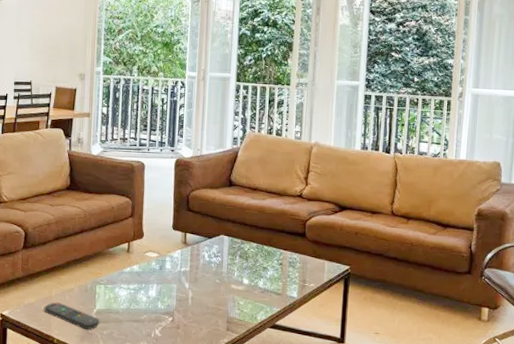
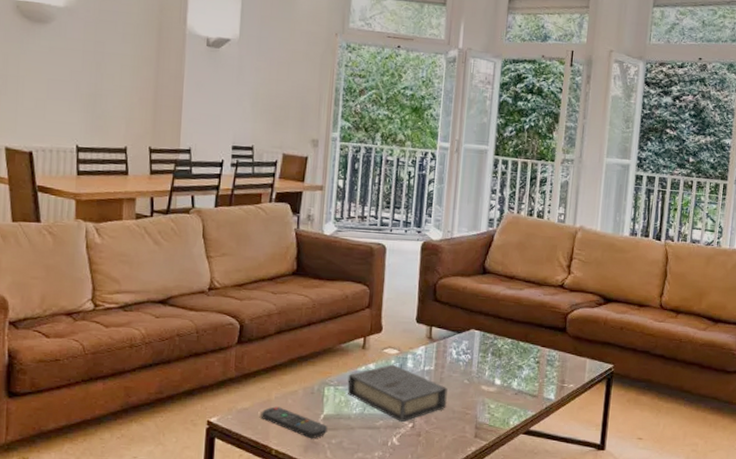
book: none [115,266,202,317] -> present [347,364,448,423]

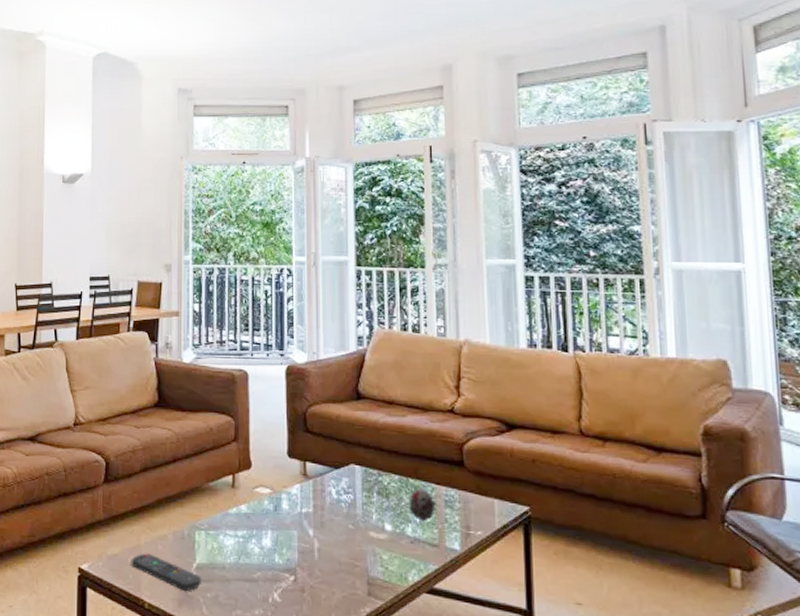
book: present [347,364,448,423] -> none [219,505,331,575]
decorative egg: none [517,349,539,377] -> present [408,487,436,522]

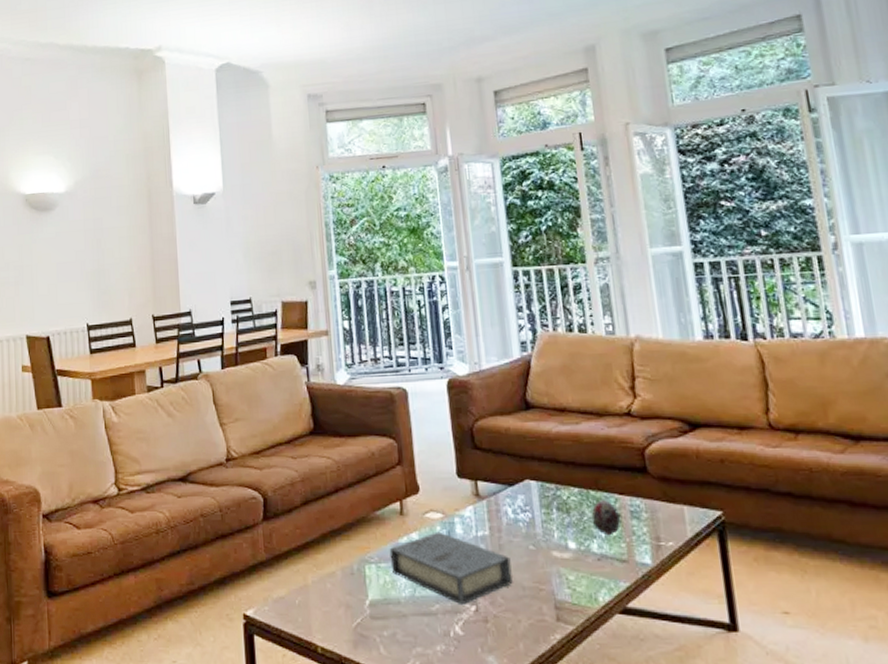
remote control: present [131,553,202,592] -> none [299,593,377,632]
book: none [219,505,331,575] -> present [389,531,513,606]

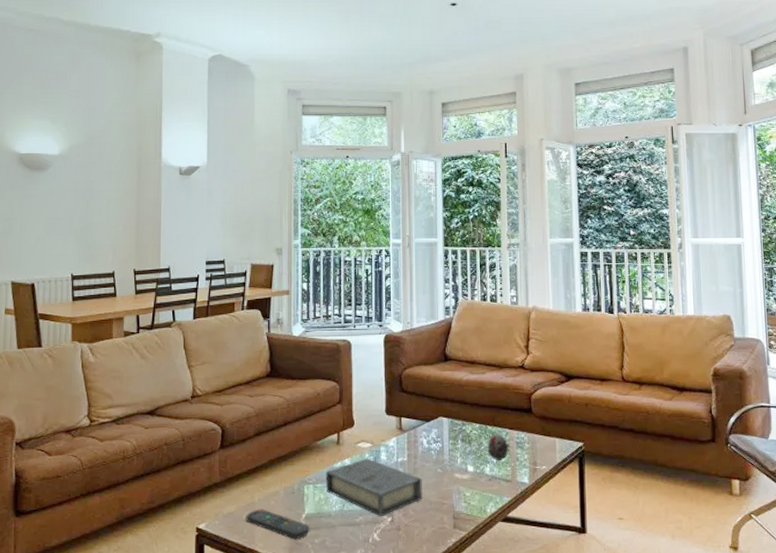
remote control: none [299,593,377,632] -> present [246,509,310,540]

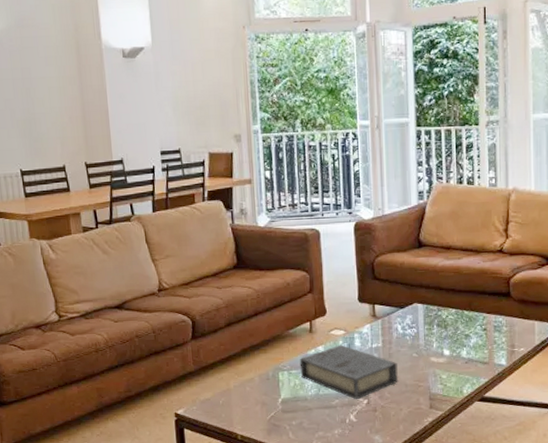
remote control: present [246,509,310,540] -> none [222,394,287,423]
decorative egg: present [487,433,509,461] -> none [463,317,486,345]

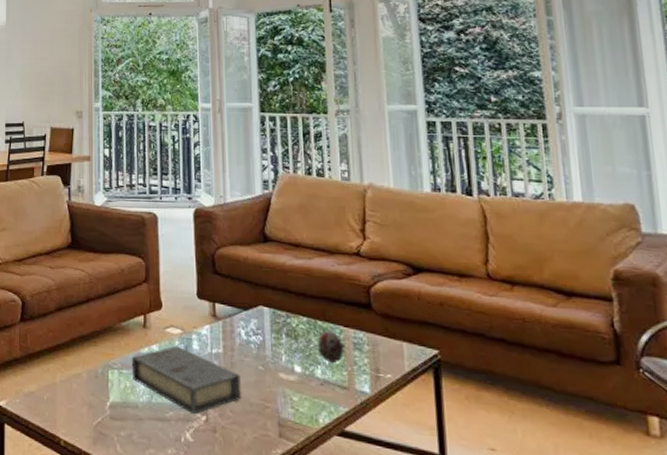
decorative egg: none [463,317,486,345] -> present [317,329,345,364]

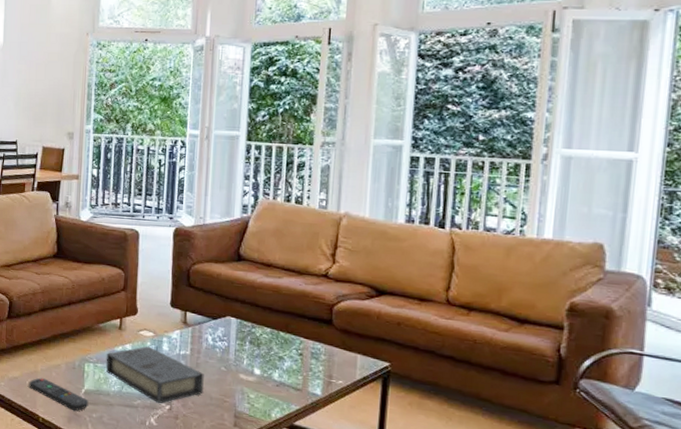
remote control: none [47,391,115,430] -> present [29,377,89,411]
decorative egg: present [317,329,345,364] -> none [277,340,303,369]

